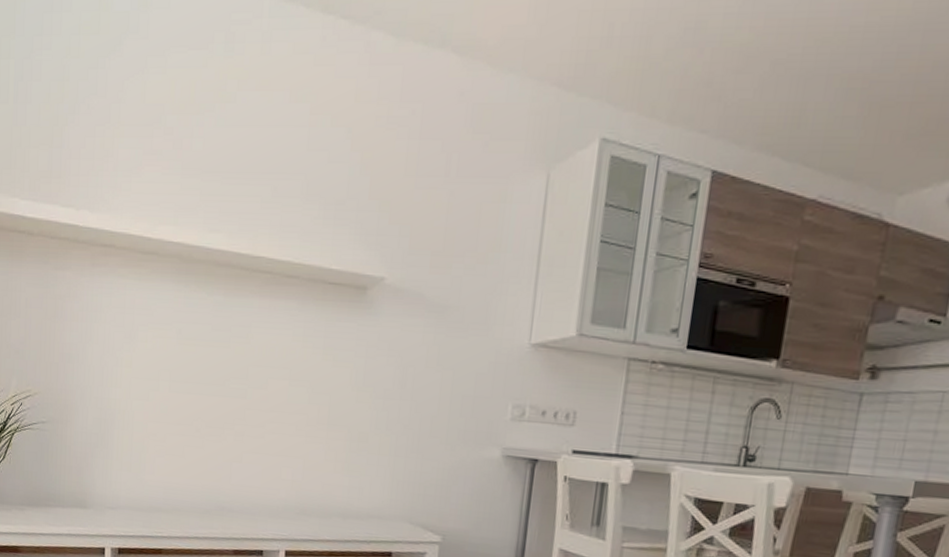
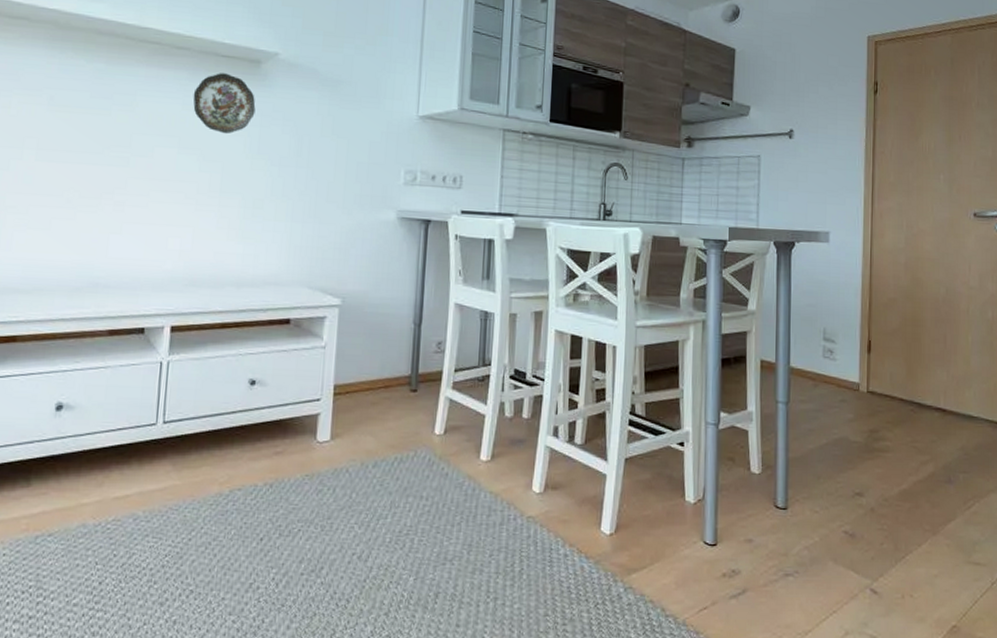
decorative plate: none [302,301,362,366] -> present [193,73,256,134]

